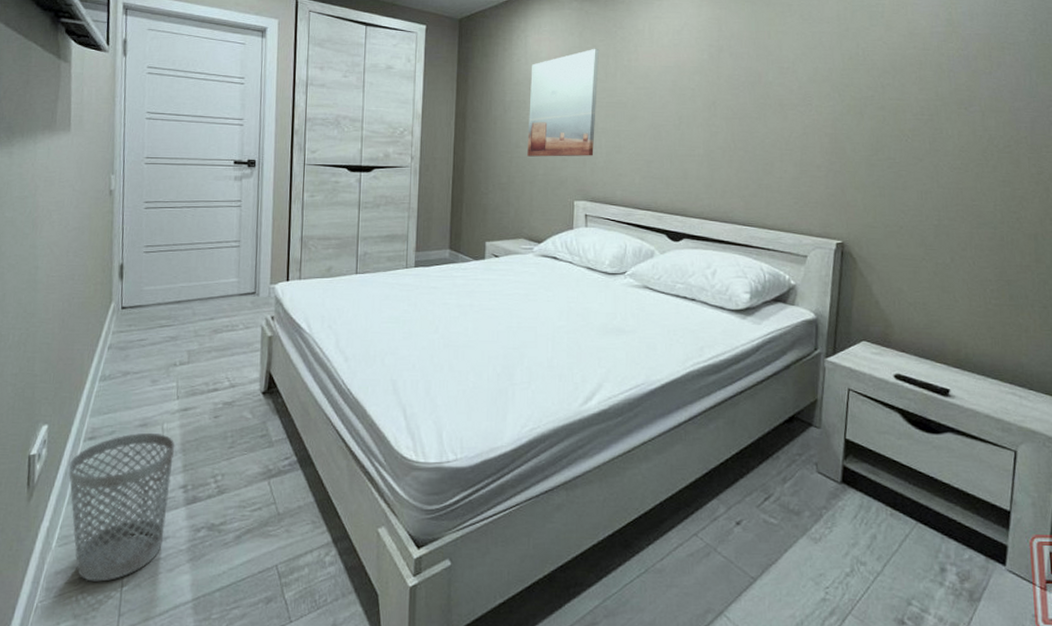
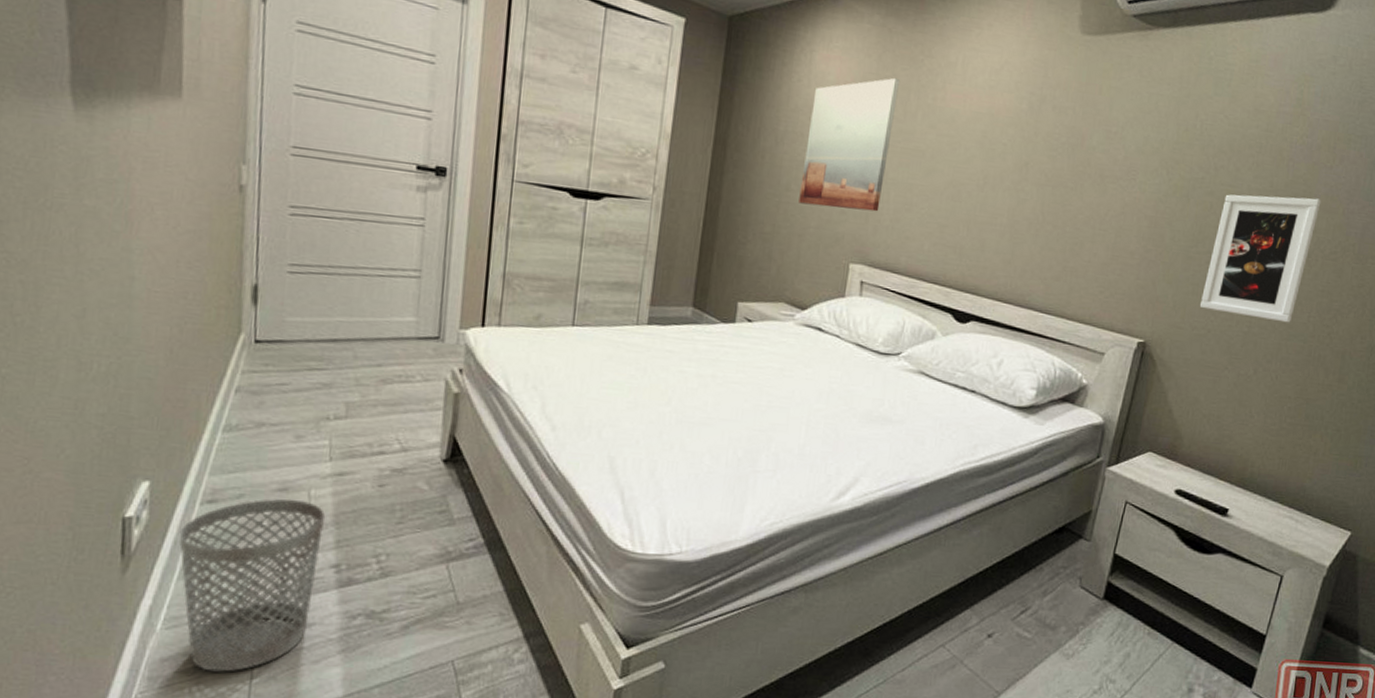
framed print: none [888,101,987,213] -> present [1199,194,1321,323]

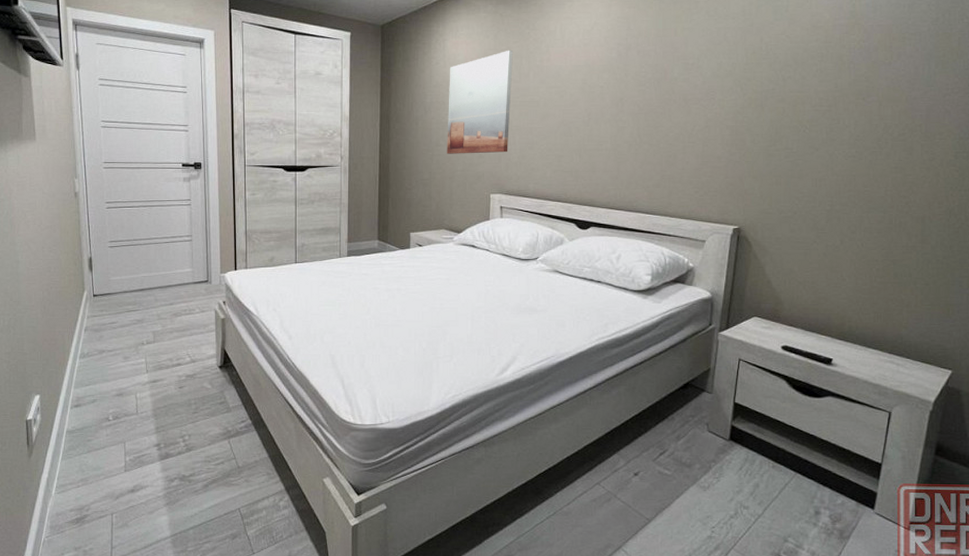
wastebasket: present [179,499,325,672] -> none [60,400,147,521]
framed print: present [1199,194,1321,323] -> none [784,91,884,198]

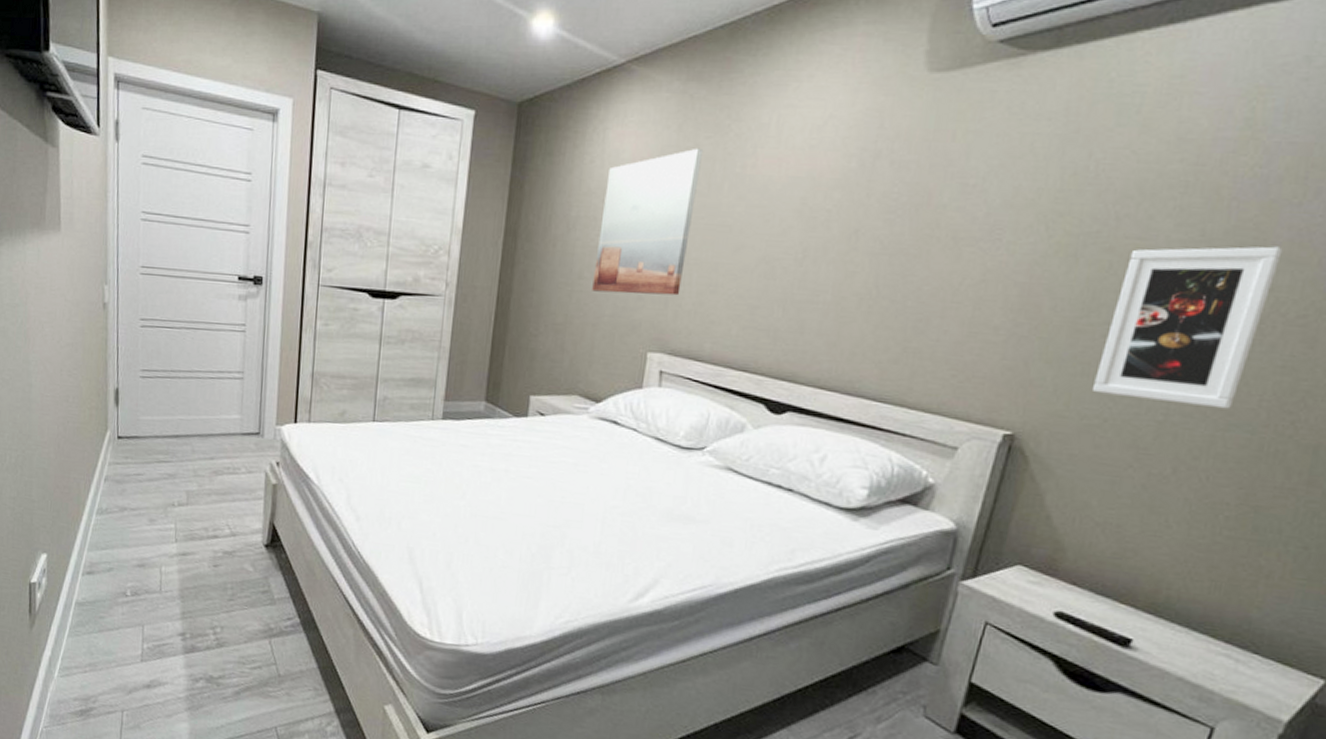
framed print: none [784,91,884,198] -> present [1091,246,1283,409]

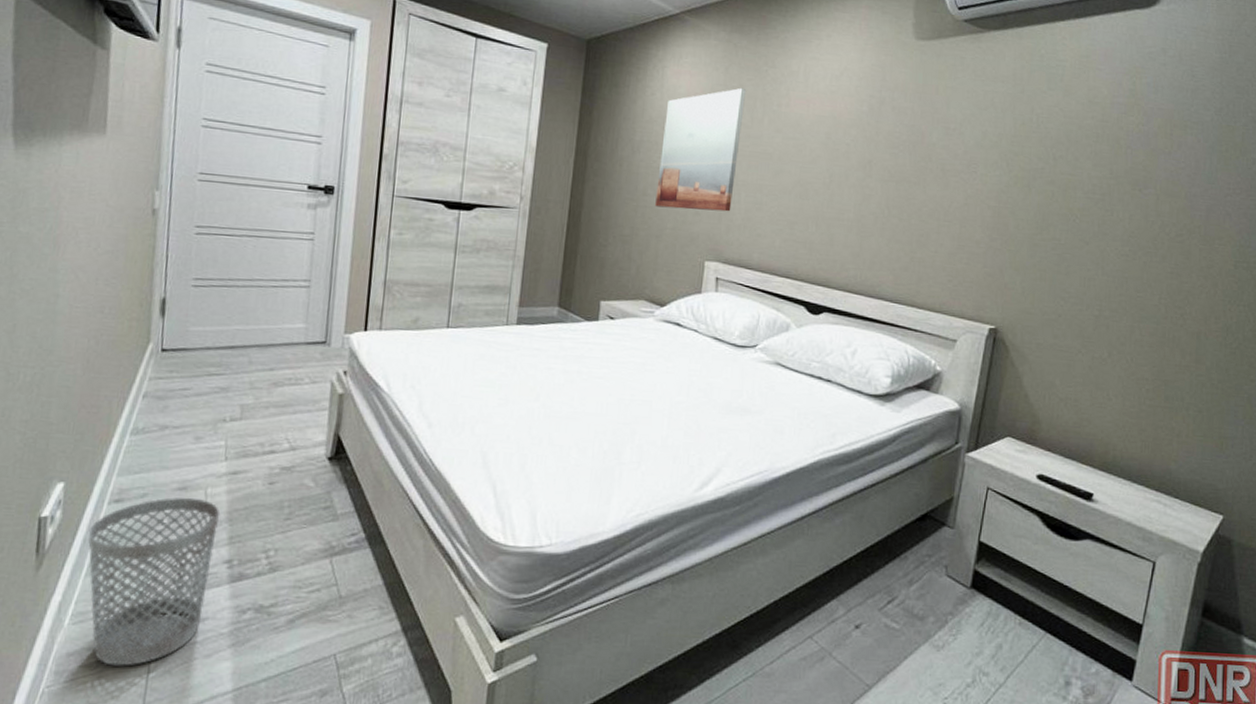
wastebasket: none [68,573,173,717] -> present [88,497,219,666]
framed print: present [1091,246,1283,409] -> none [1048,182,1163,306]

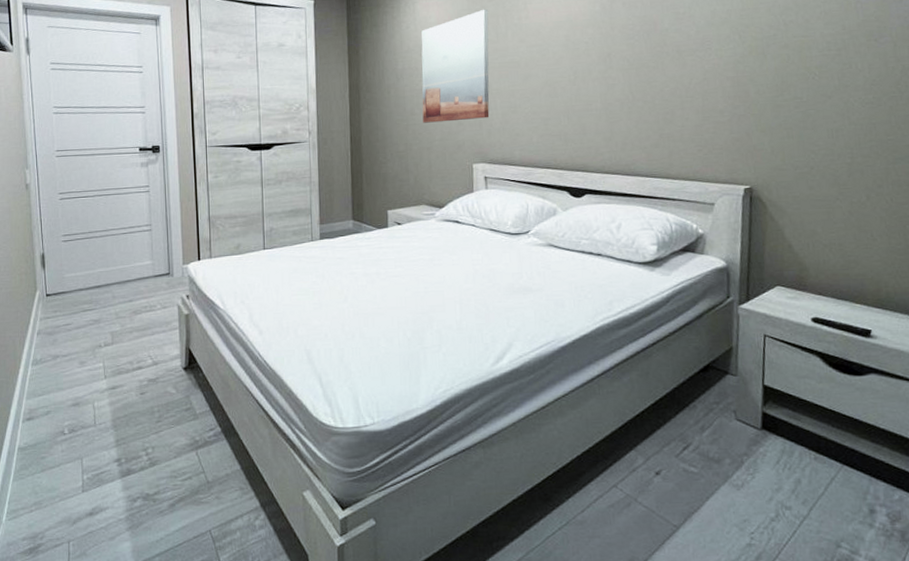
wastebasket: present [88,497,219,666] -> none [11,411,106,551]

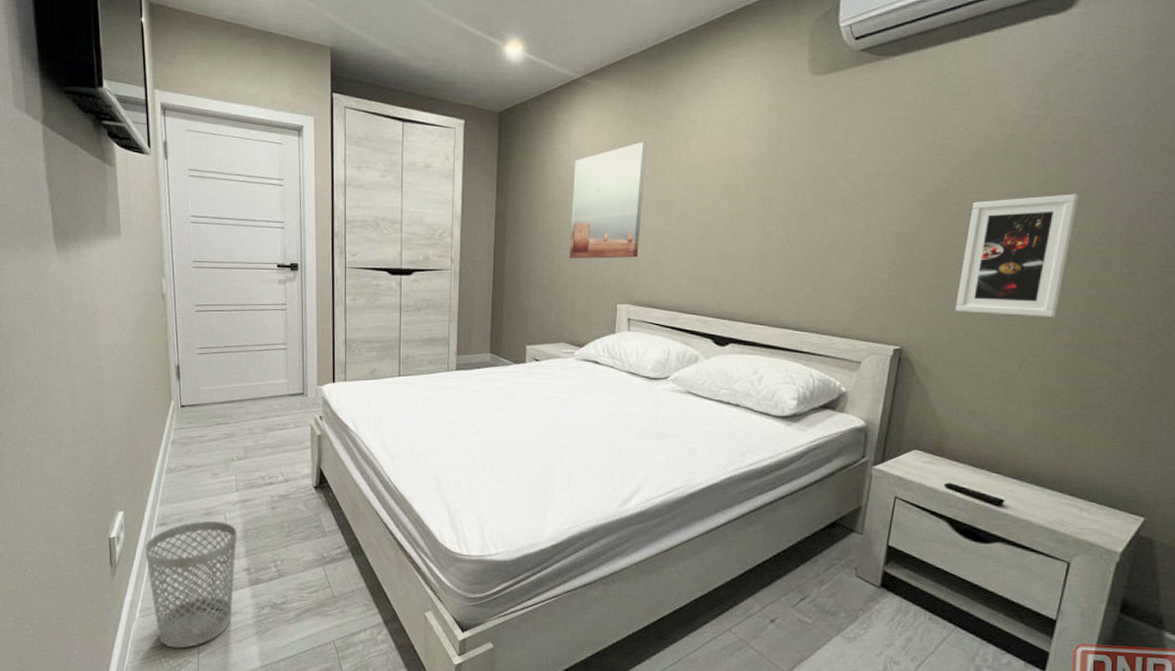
wastebasket: none [11,411,106,551] -> present [144,520,237,648]
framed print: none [797,31,899,149] -> present [954,194,1079,318]

